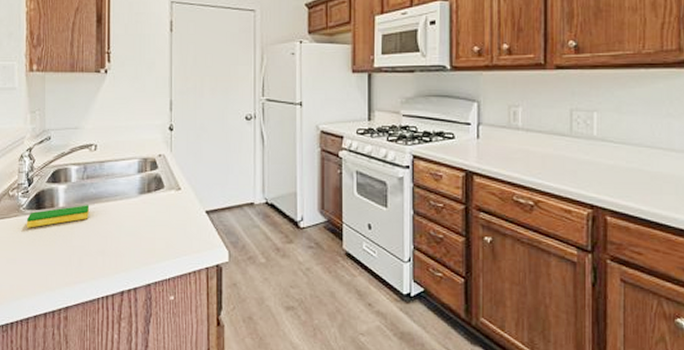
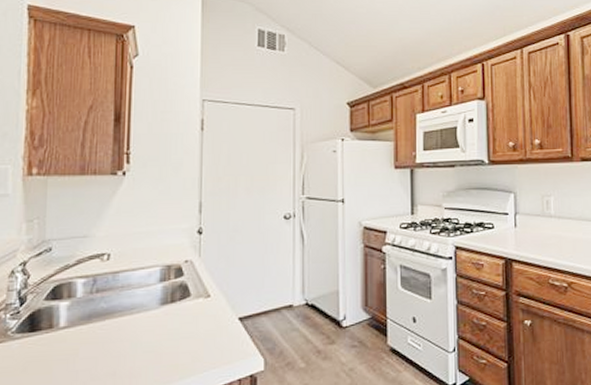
dish sponge: present [26,205,90,228] -> none [14,322,99,355]

